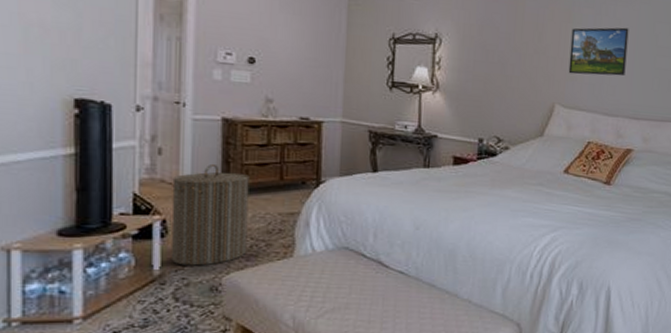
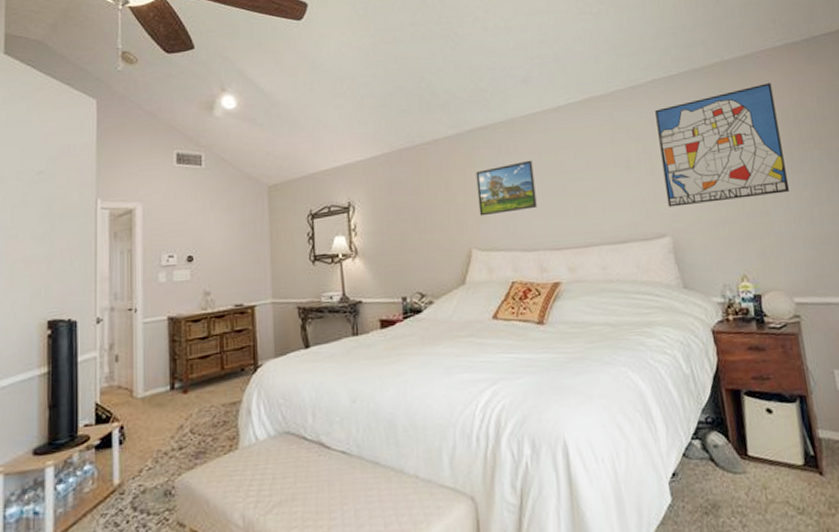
laundry hamper: present [171,163,249,266] -> none [128,363,196,472]

